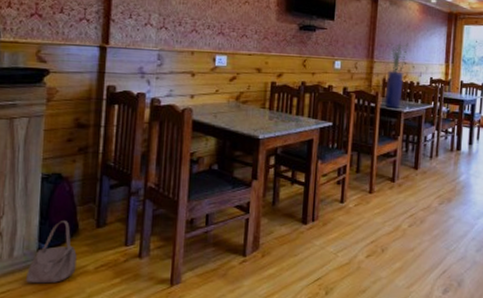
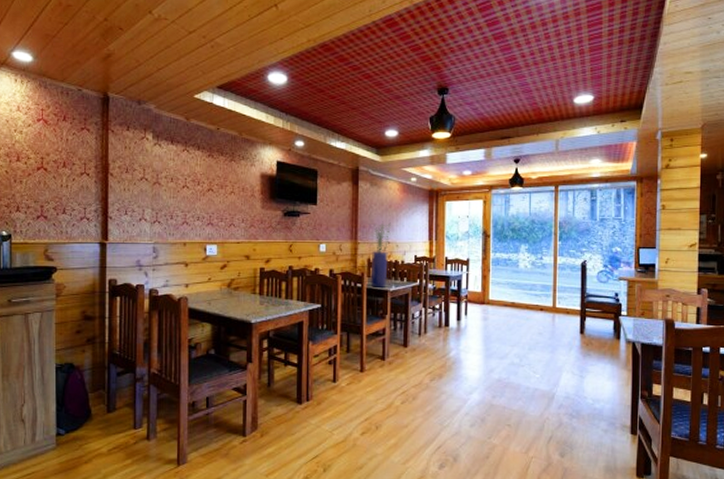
handbag: present [26,221,77,284] -> none [48,407,91,466]

